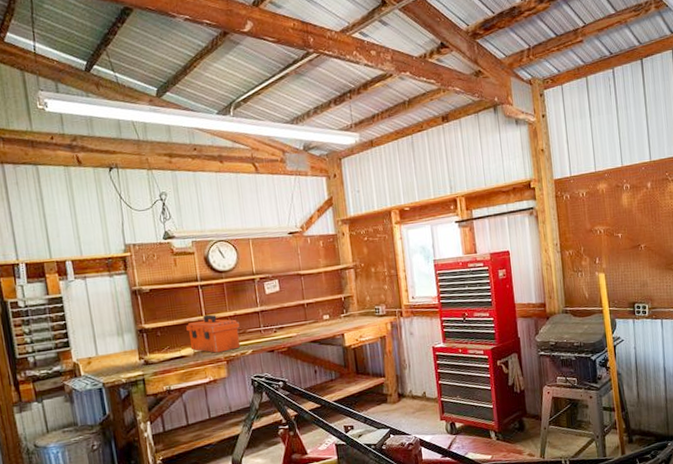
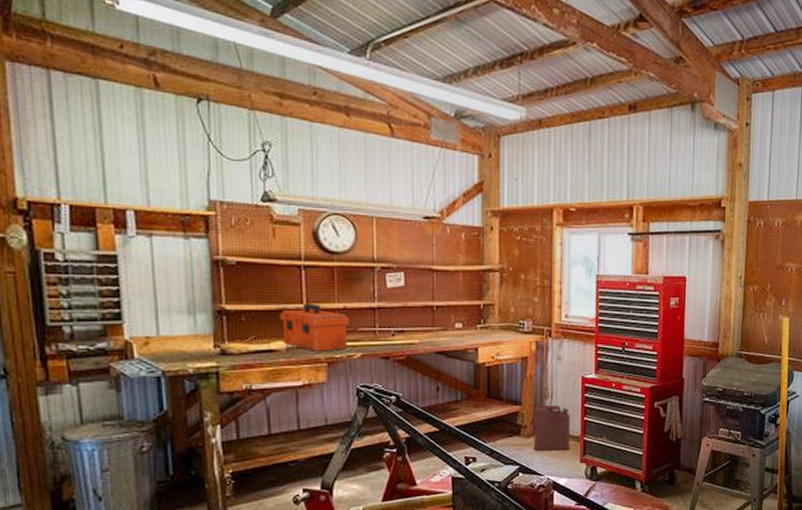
jerry can: none [395,373,430,414] -> present [533,405,570,451]

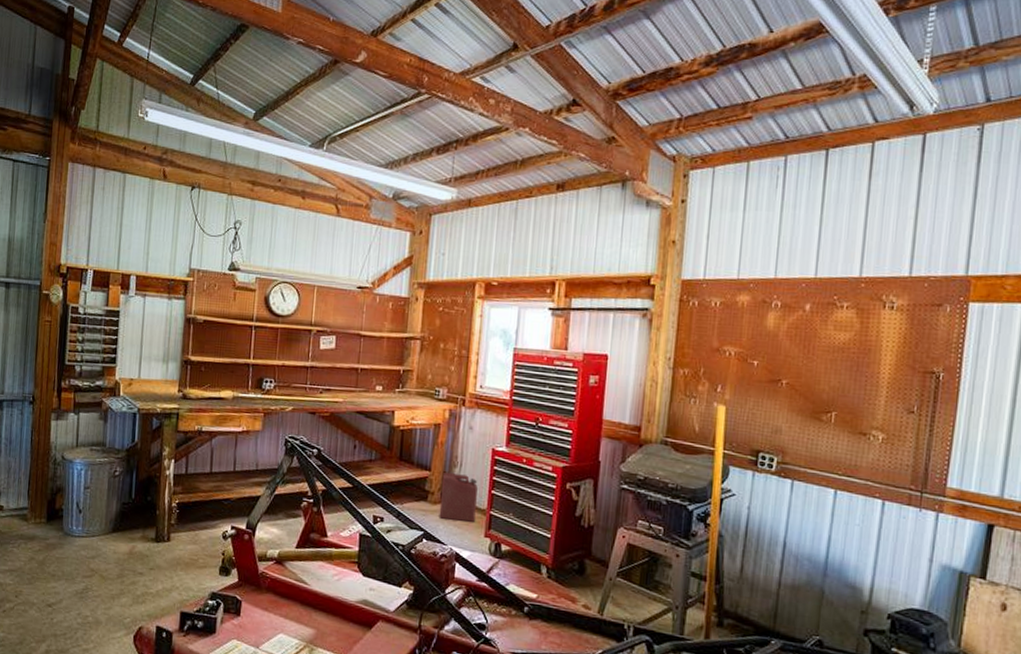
toolbox: present [280,303,349,351] -> none [231,358,285,403]

